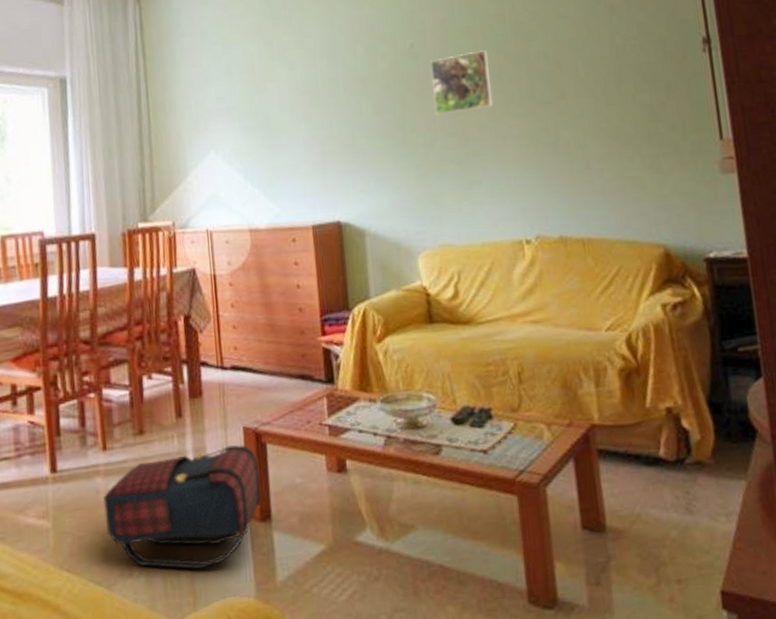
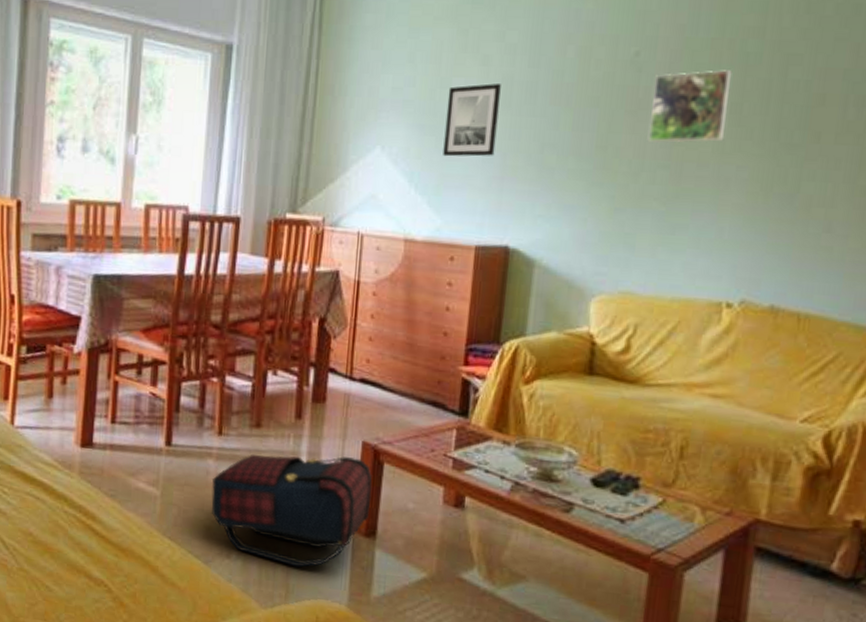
wall art: none [264,83,314,151] -> present [443,83,501,157]

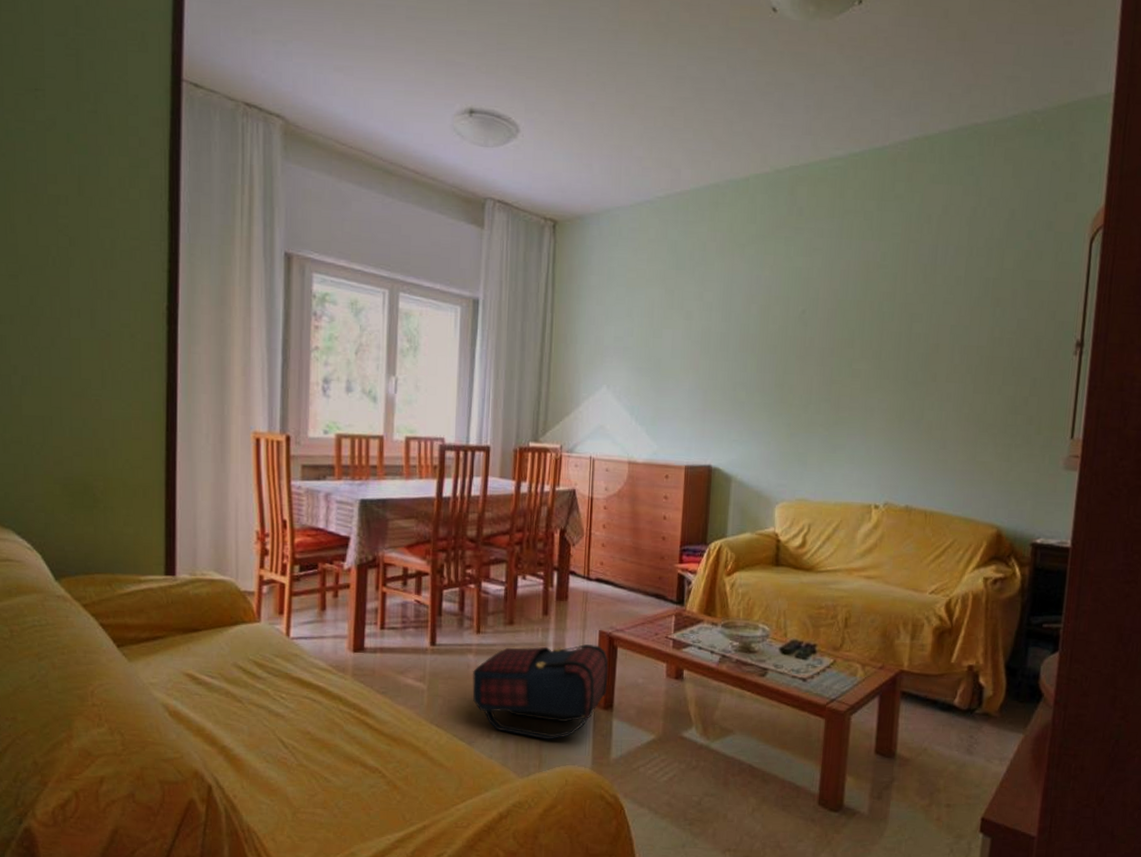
wall art: present [443,83,501,157] -> none [657,334,701,394]
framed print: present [647,70,732,143] -> none [813,325,873,382]

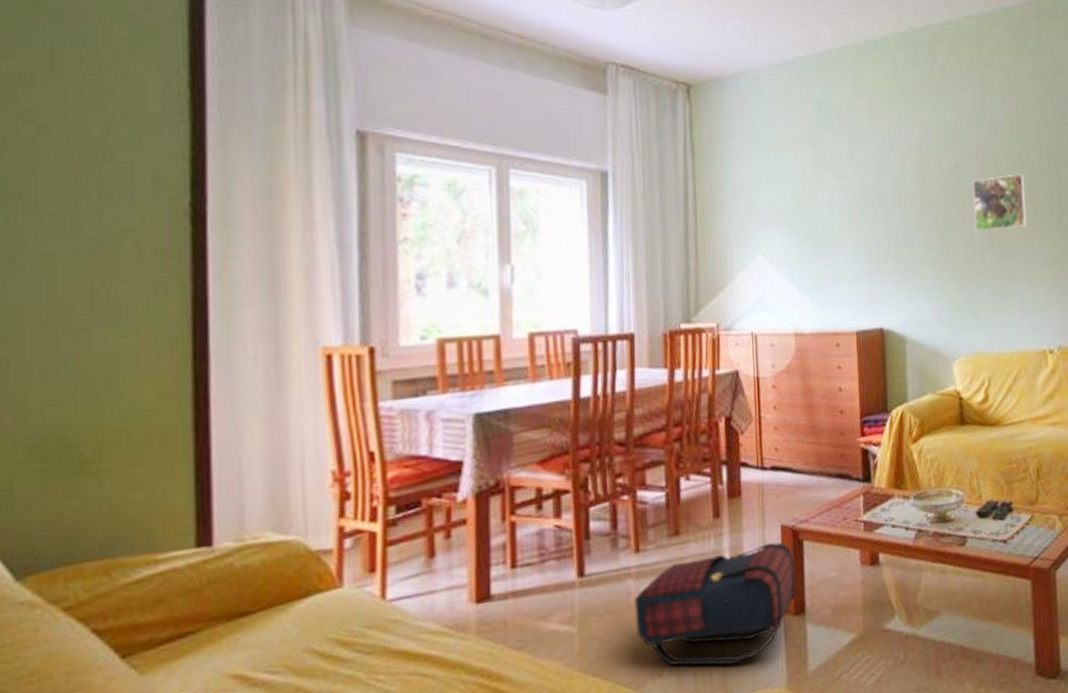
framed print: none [813,325,873,382] -> present [973,174,1027,232]

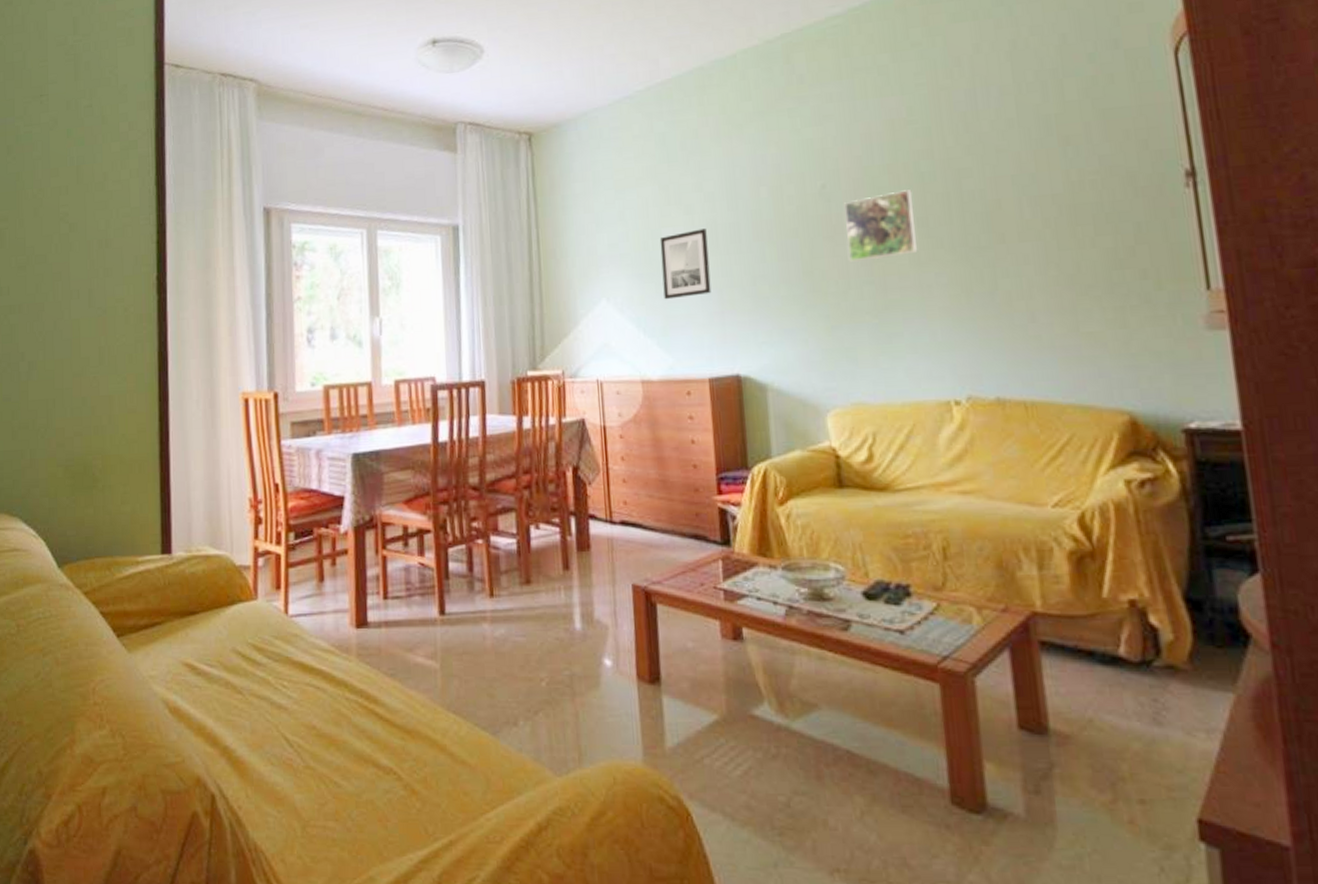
satchel: present [634,542,797,666] -> none [490,602,650,726]
wall art: none [815,194,861,258] -> present [659,228,712,300]

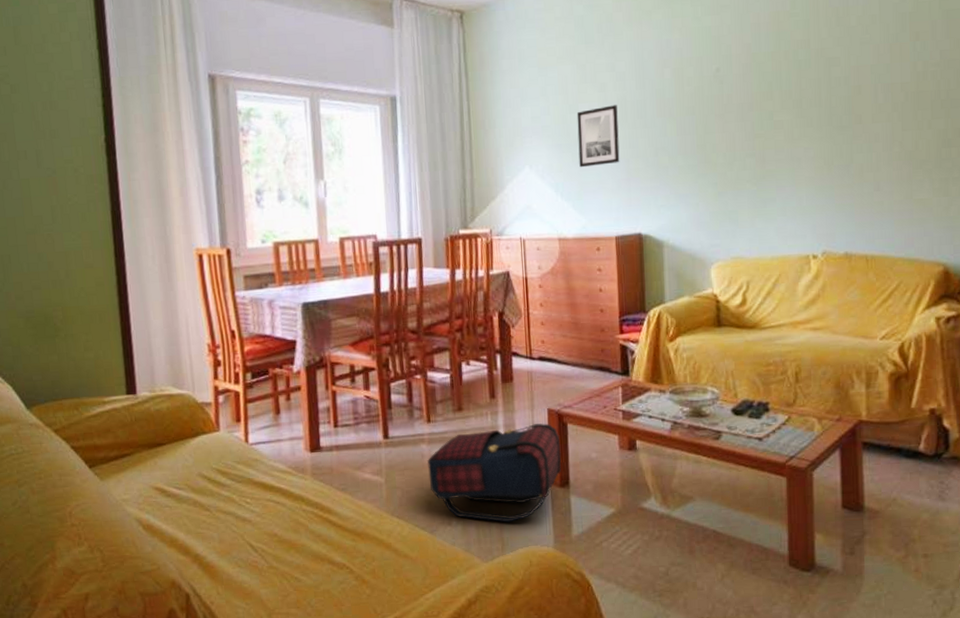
satchel: none [490,602,650,726] -> present [428,423,562,523]
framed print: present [844,190,918,262] -> none [734,75,792,137]

